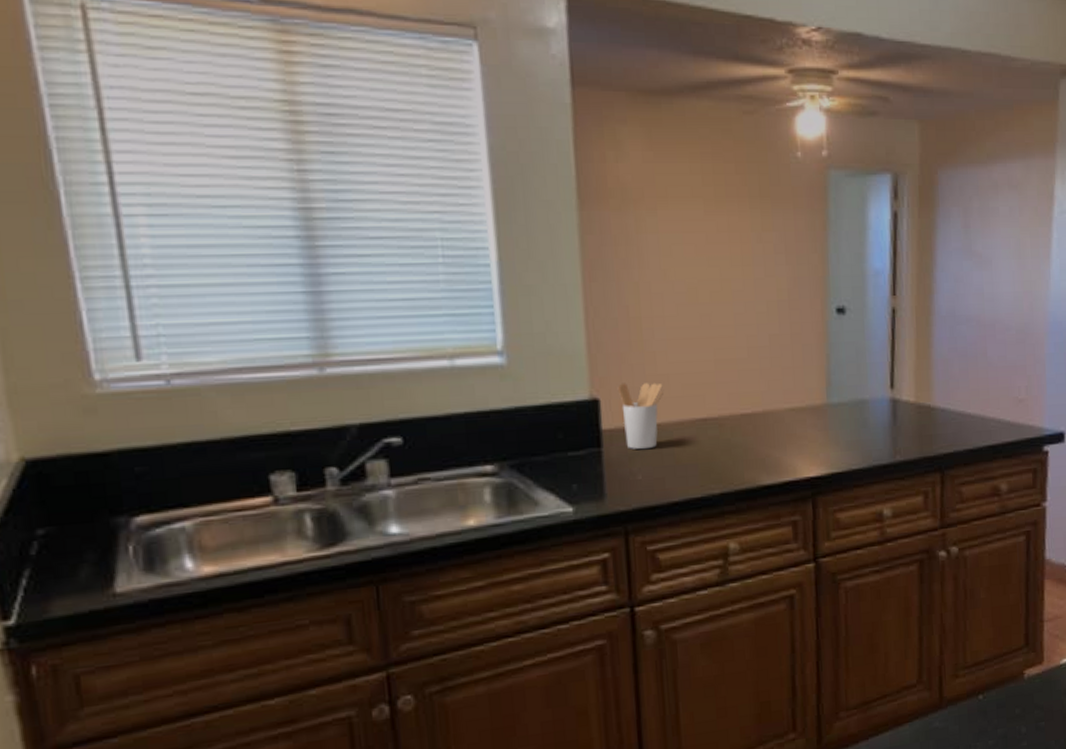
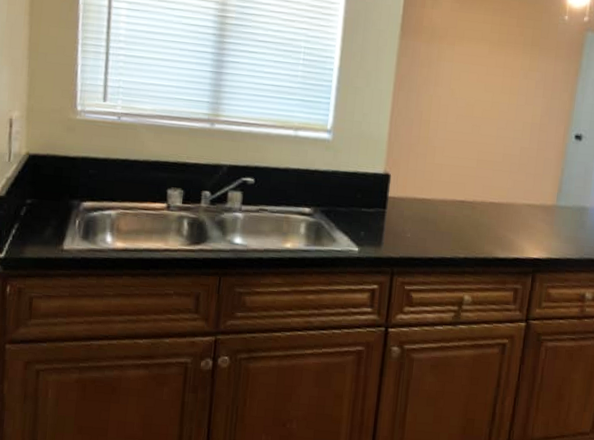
utensil holder: present [617,382,663,449] -> none [403,165,437,216]

